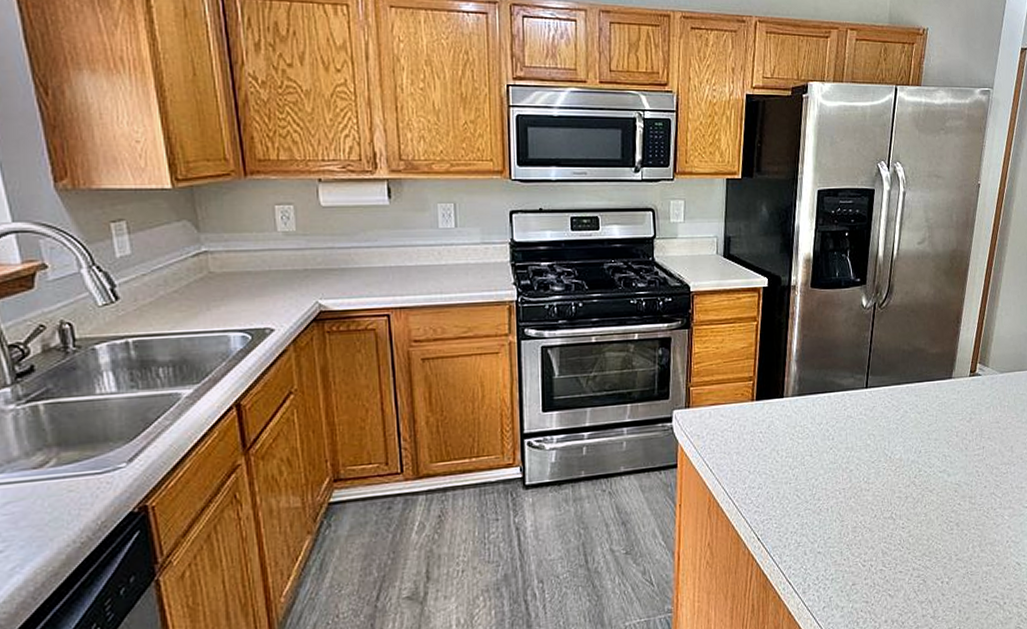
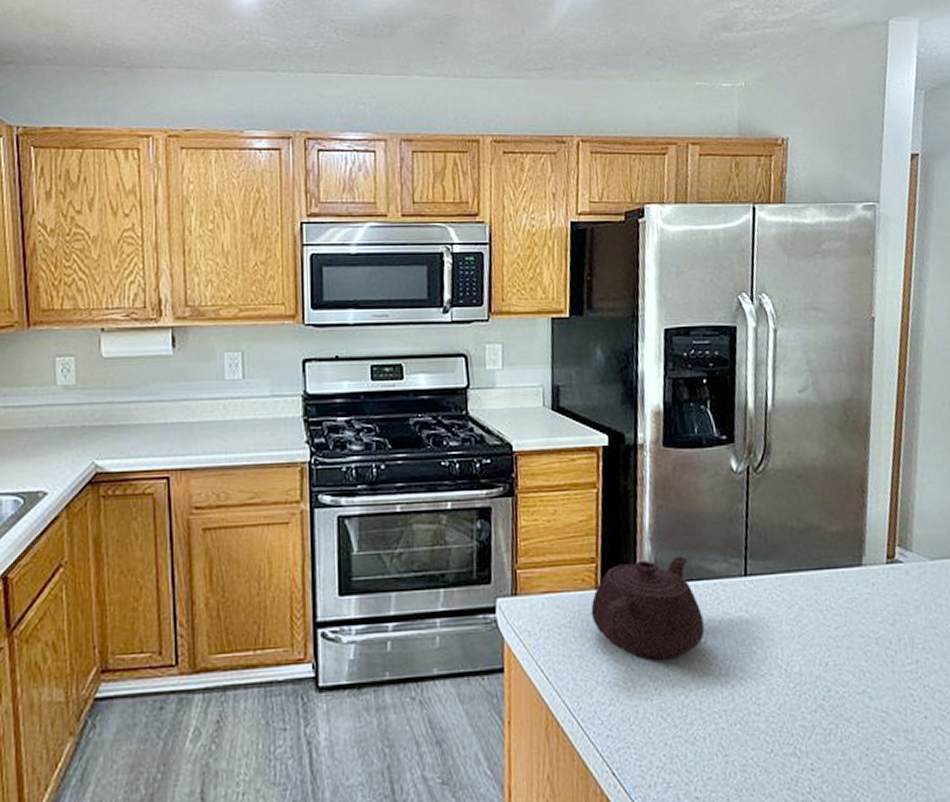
teapot: none [747,373,833,454] -> present [591,556,704,660]

